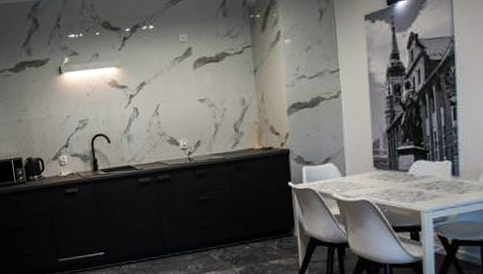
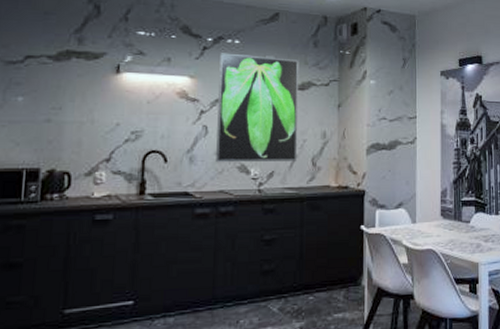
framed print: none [138,33,220,139] -> present [216,53,299,163]

